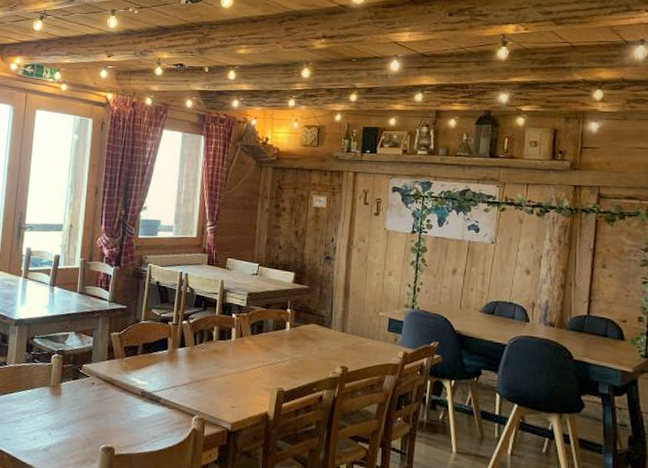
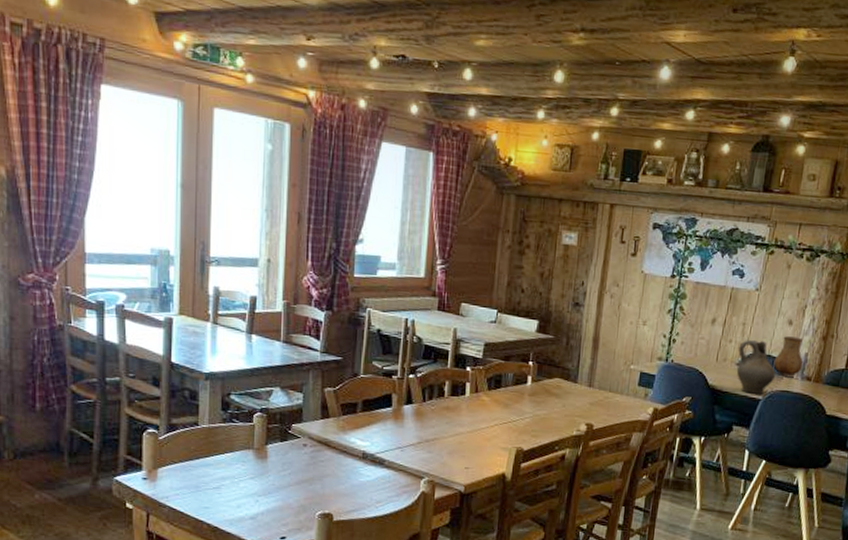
ceramic jug: none [480,288,518,341] -> present [736,340,775,395]
ceramic pitcher: none [515,285,545,324] -> present [773,336,804,378]

